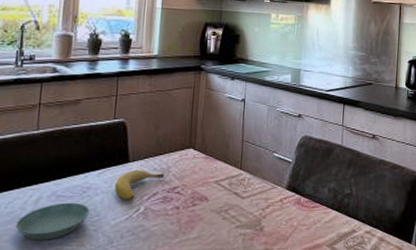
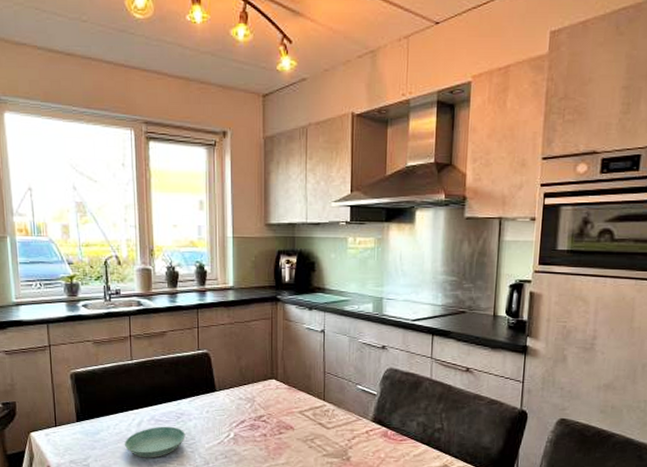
fruit: present [114,169,165,200] -> none [205,398,251,426]

